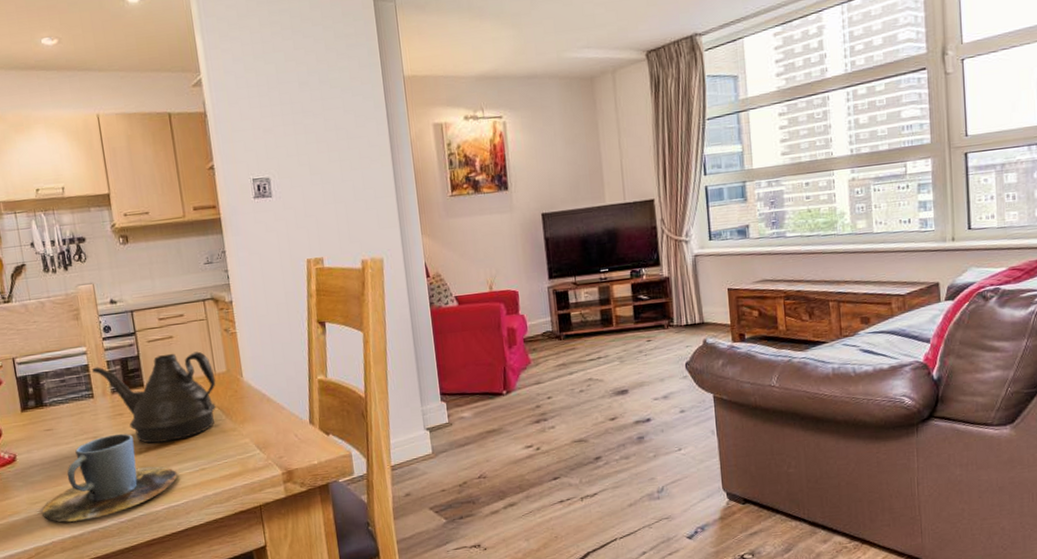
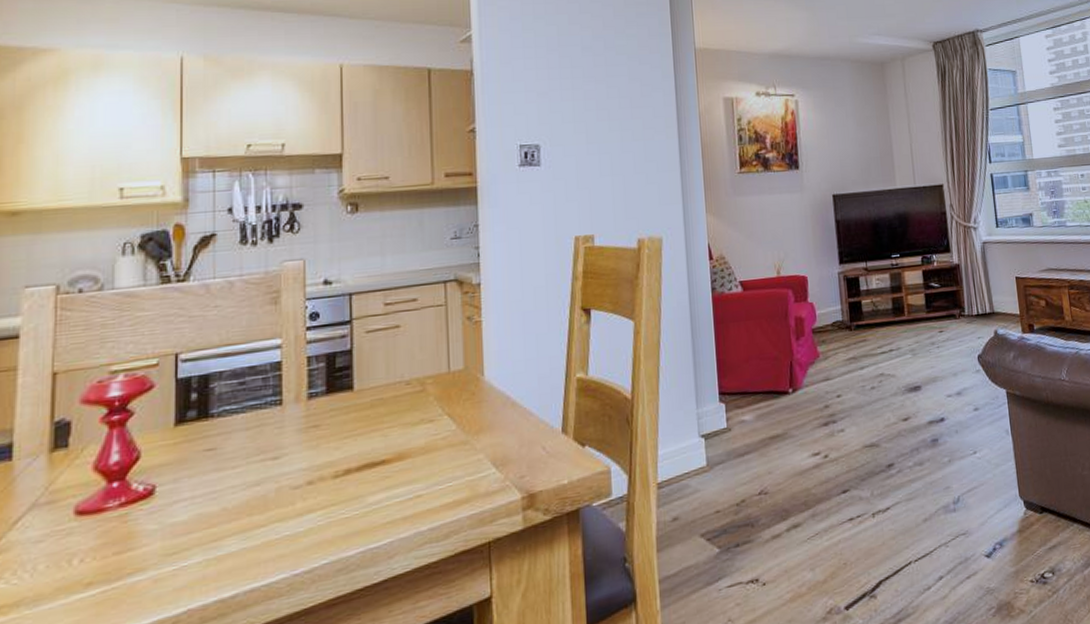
cup: present [42,433,177,522] -> none [180,451,383,580]
teapot: present [92,351,216,443] -> none [286,344,449,464]

